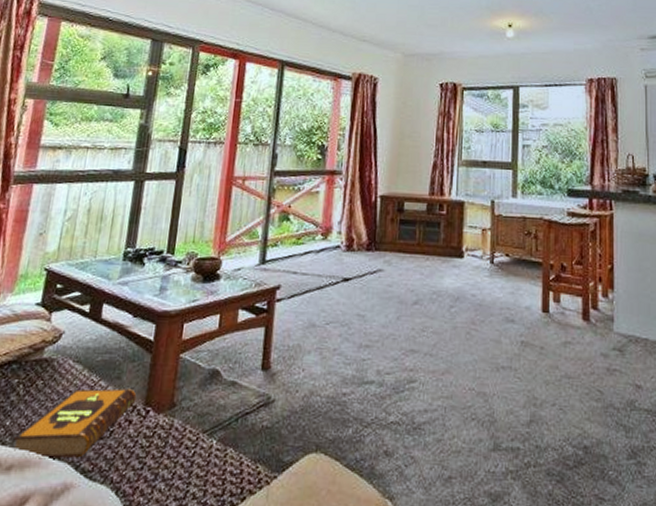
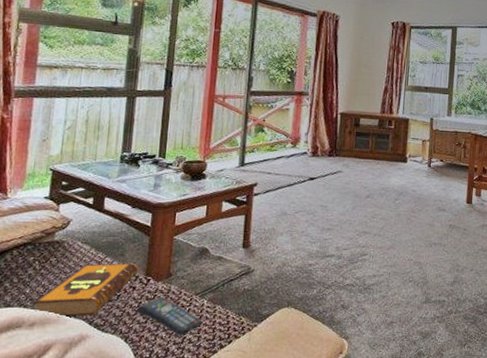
remote control: none [132,434,210,489] -> present [137,297,202,336]

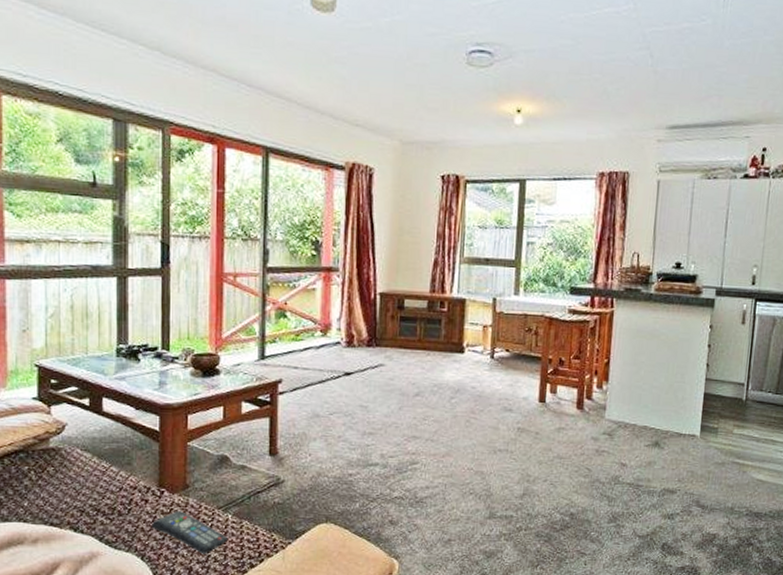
hardback book: present [35,262,139,318] -> none [35,472,149,533]

